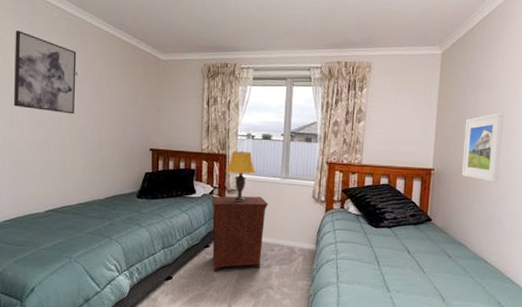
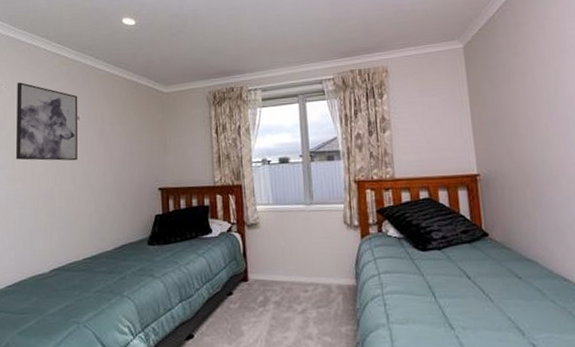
nightstand: present [211,196,269,272] -> none [230,228,295,324]
table lamp: present [225,151,257,202] -> none [242,179,277,238]
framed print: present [461,112,504,183] -> none [505,101,559,182]

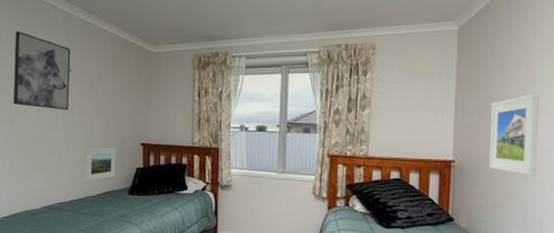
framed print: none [98,196,133,235] -> present [85,147,116,181]
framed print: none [505,101,559,182] -> present [488,93,539,176]

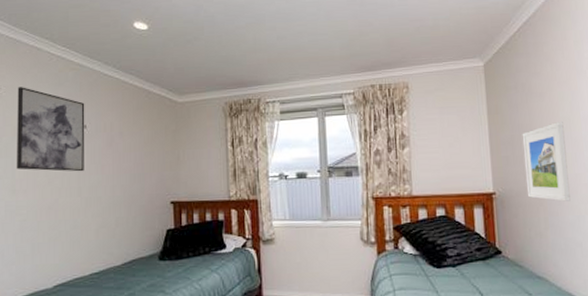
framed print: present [85,147,116,181] -> none [106,209,143,250]

